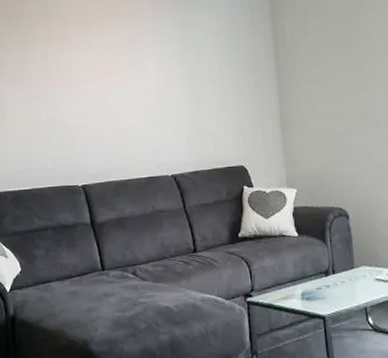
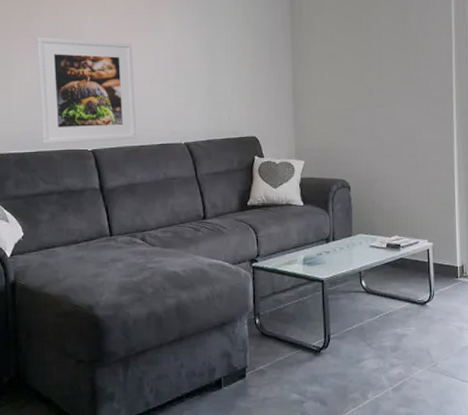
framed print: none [28,79,124,182] -> present [36,36,136,144]

